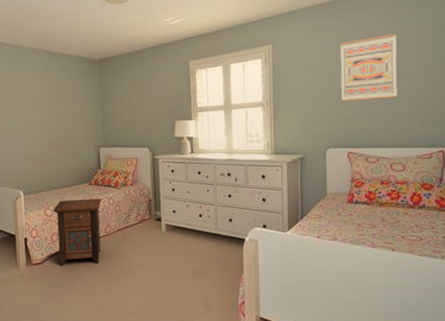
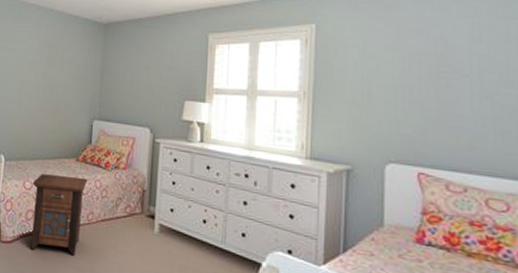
wall art: present [340,33,397,102] -> none [410,23,498,109]

